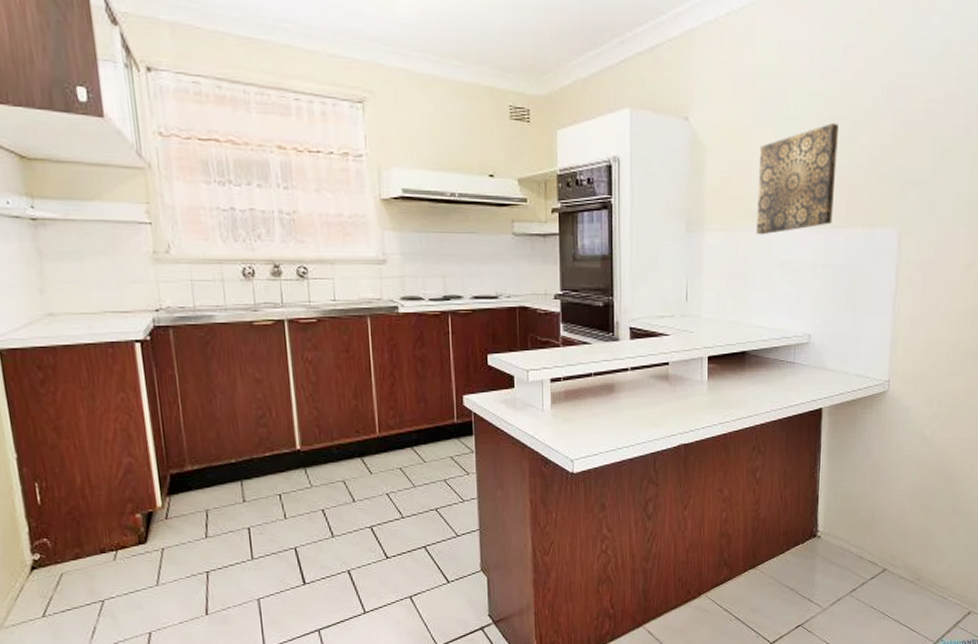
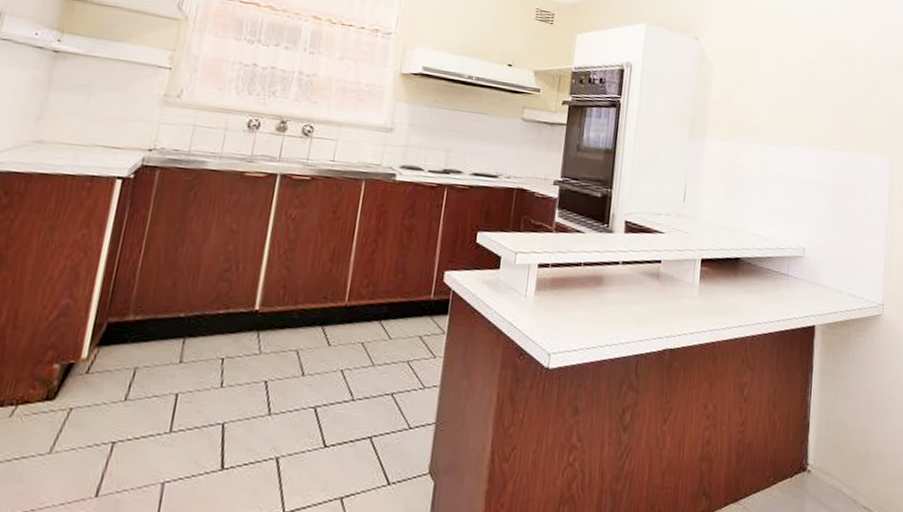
wall art: present [756,123,839,235] -> none [756,58,835,148]

